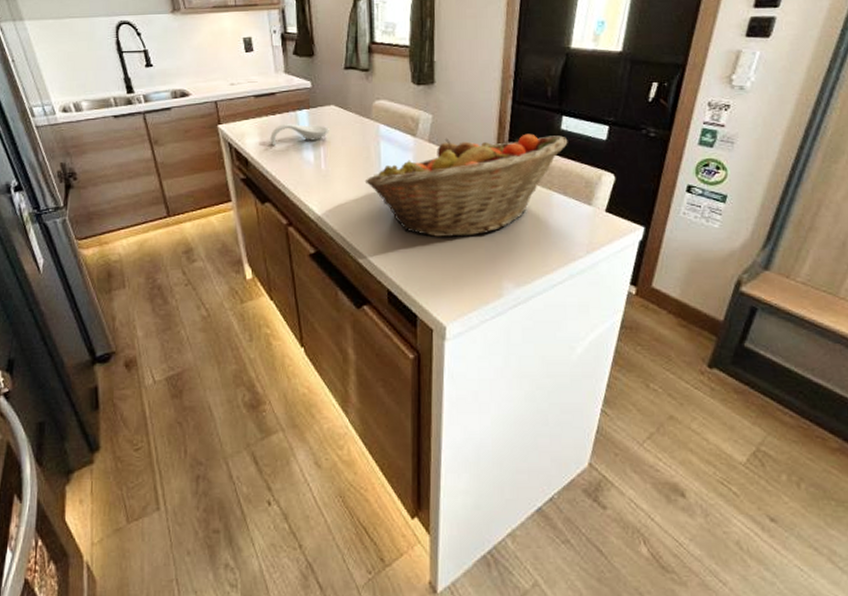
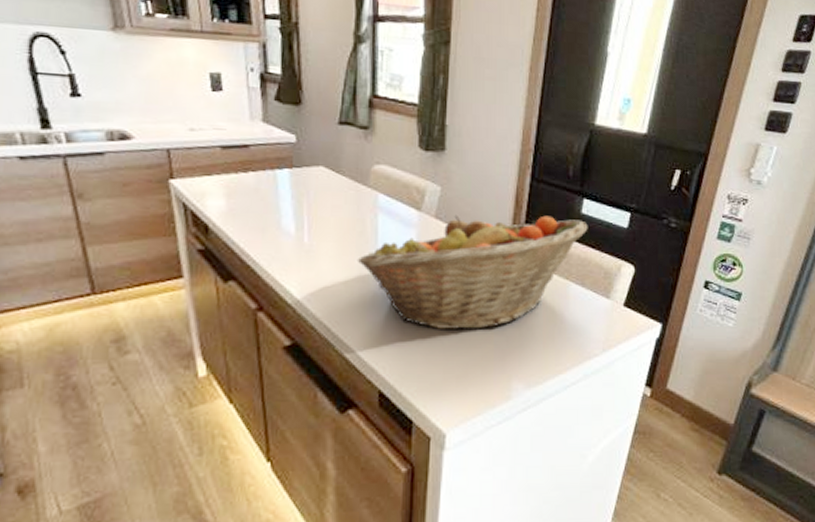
spoon rest: present [270,123,329,145] -> none [239,183,316,210]

